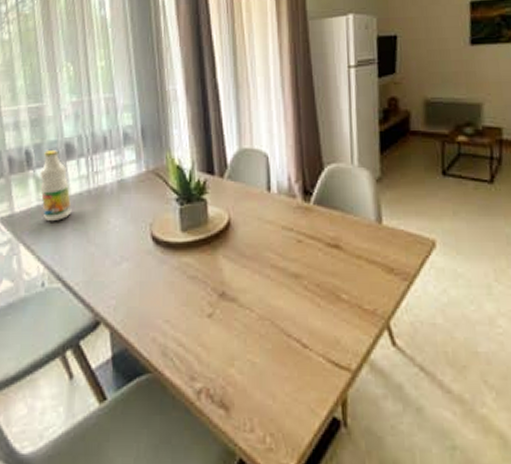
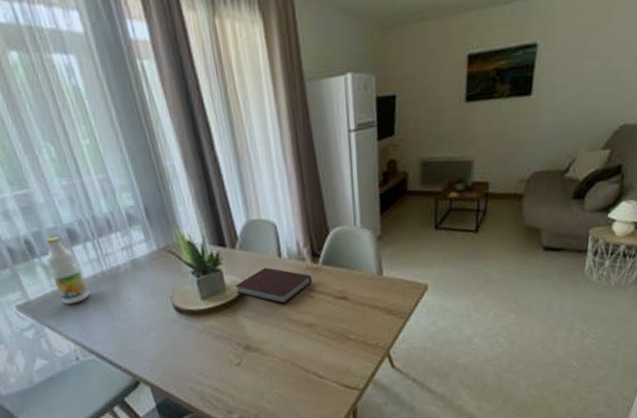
notebook: none [218,201,302,246] -> present [235,267,313,304]

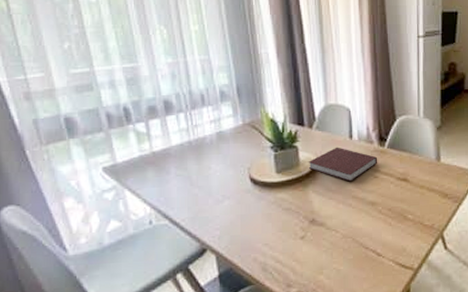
bottle: present [45,235,90,305] -> none [140,106,174,170]

